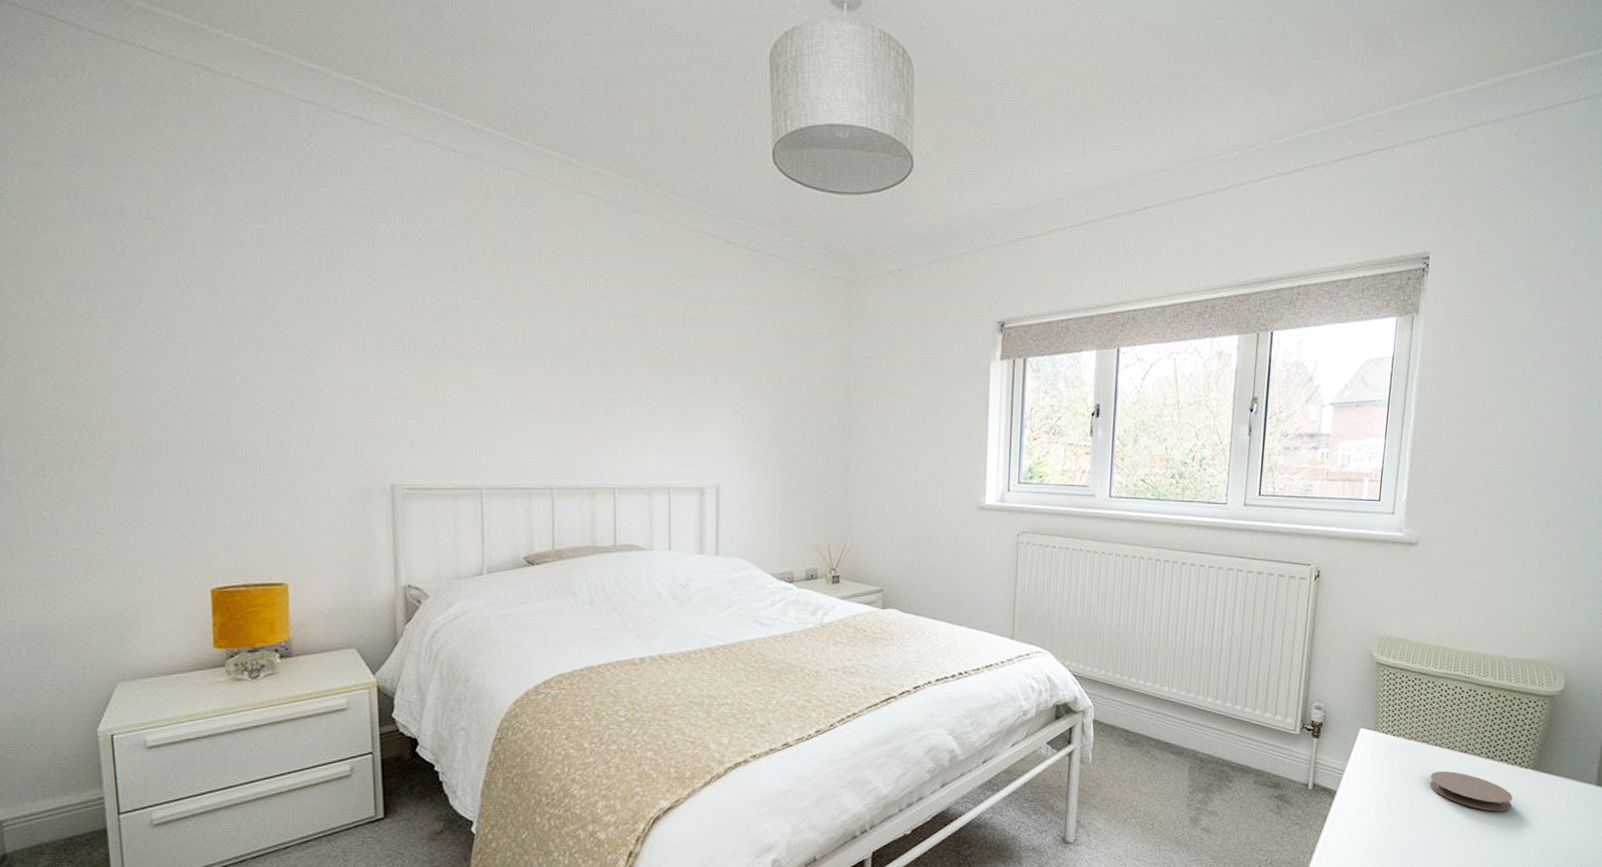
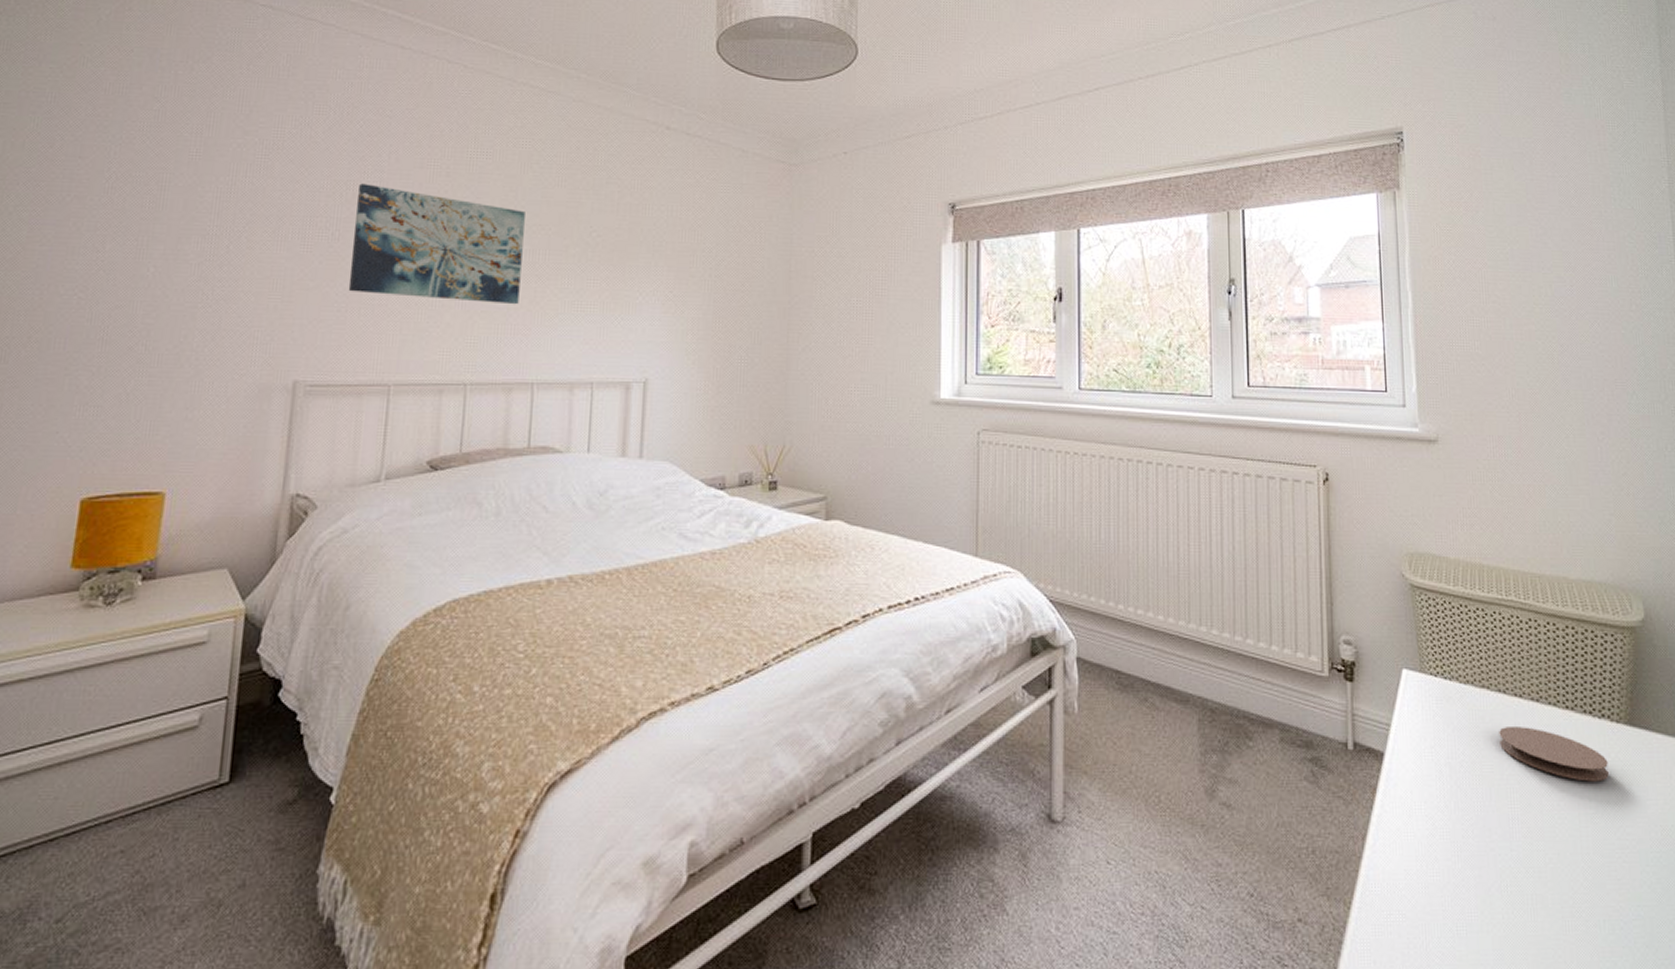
wall art: none [429,294,595,415] -> present [348,183,525,305]

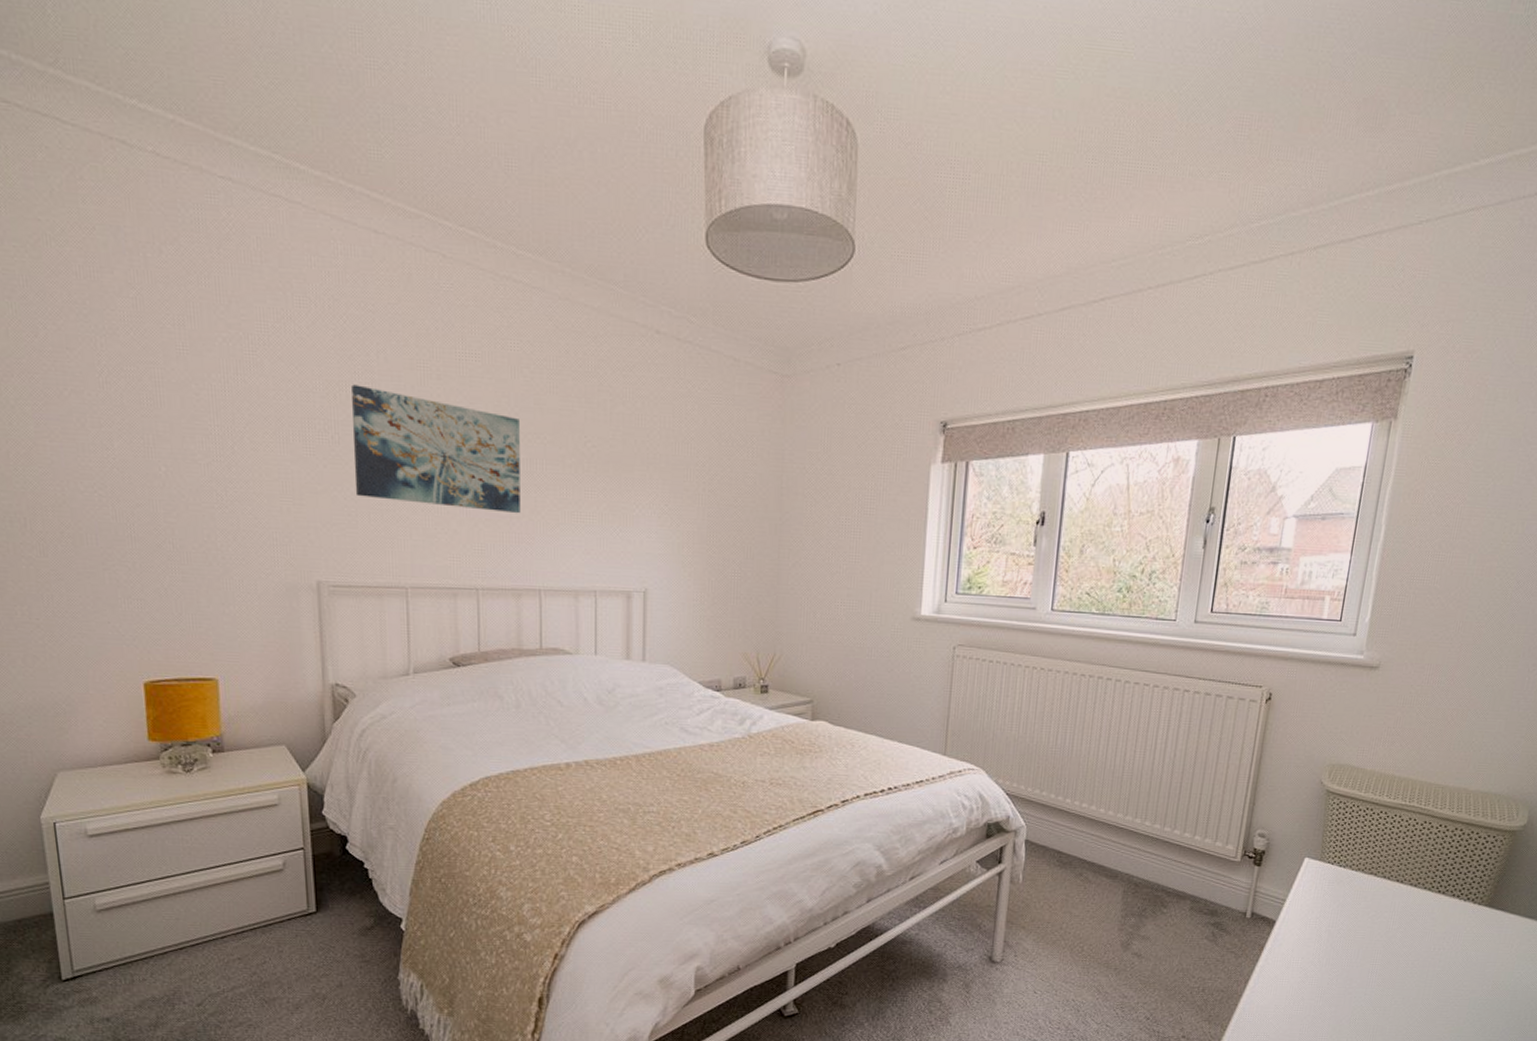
coaster: present [1499,727,1609,782] -> none [1375,905,1463,948]

